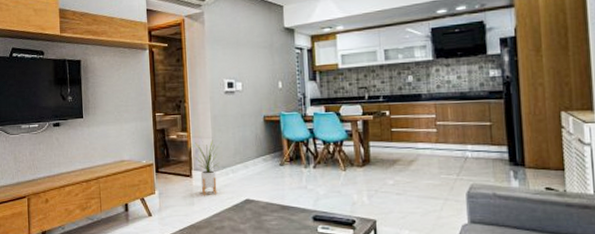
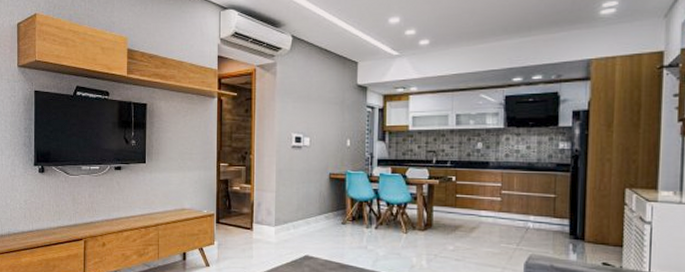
house plant: present [194,139,220,195] -> none [256,194,283,249]

